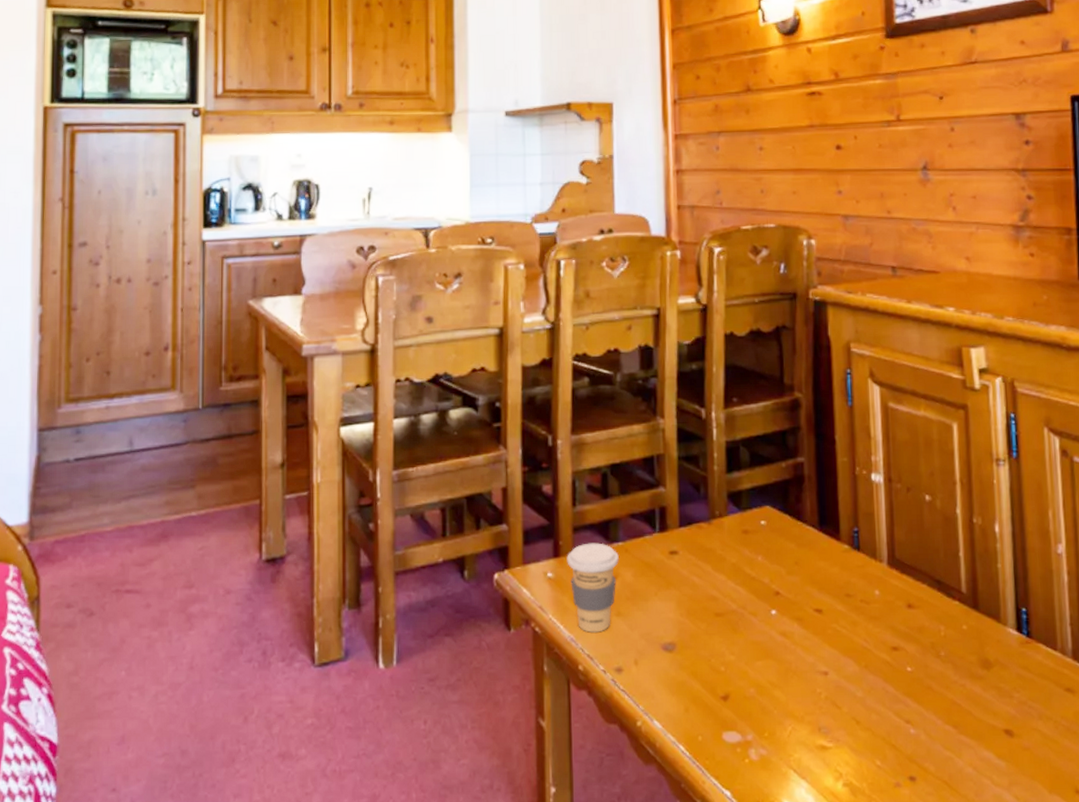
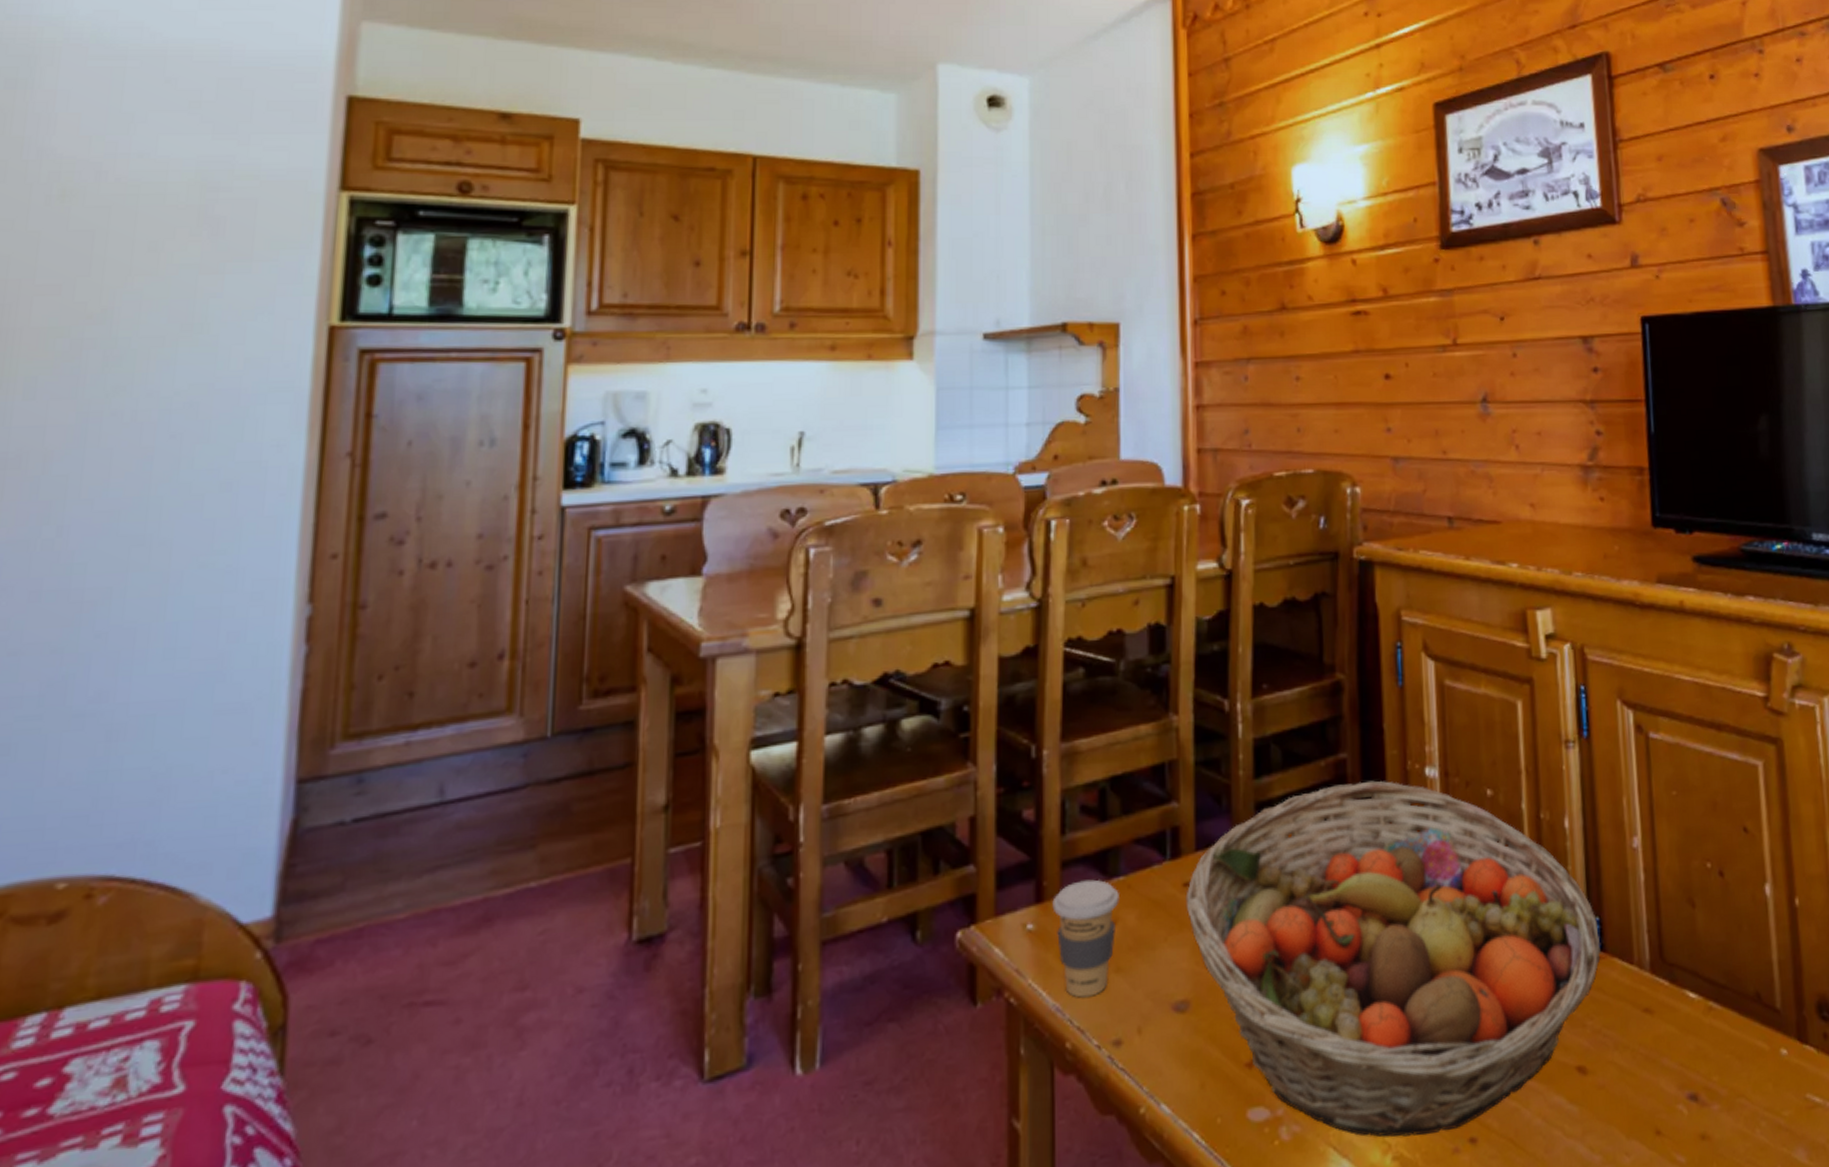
fruit basket: none [671,481,1028,770] -> present [1185,780,1602,1137]

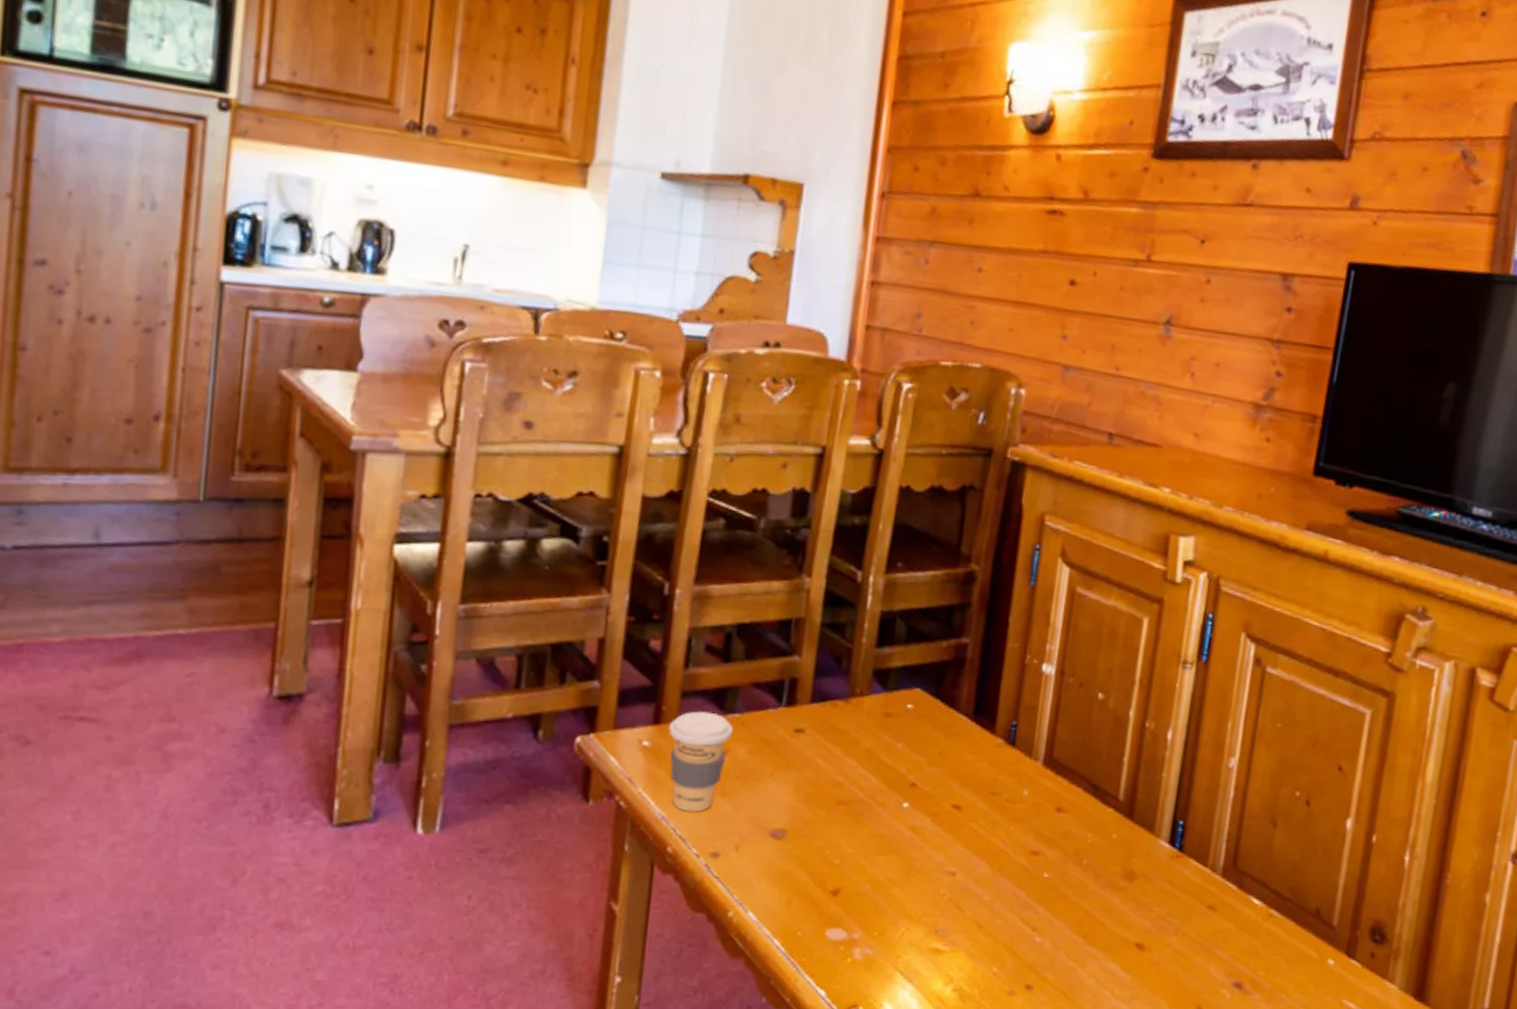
fruit basket: present [1185,780,1602,1137] -> none [794,665,1182,976]

